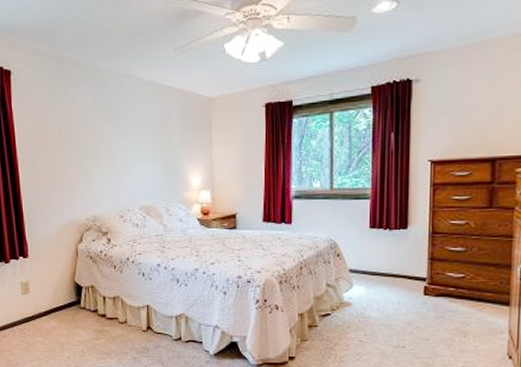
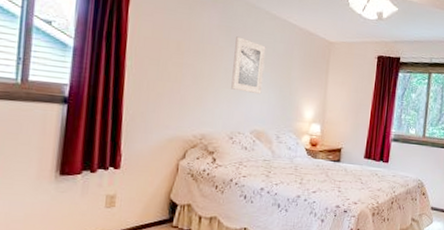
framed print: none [112,110,145,168] -> present [231,36,266,95]

